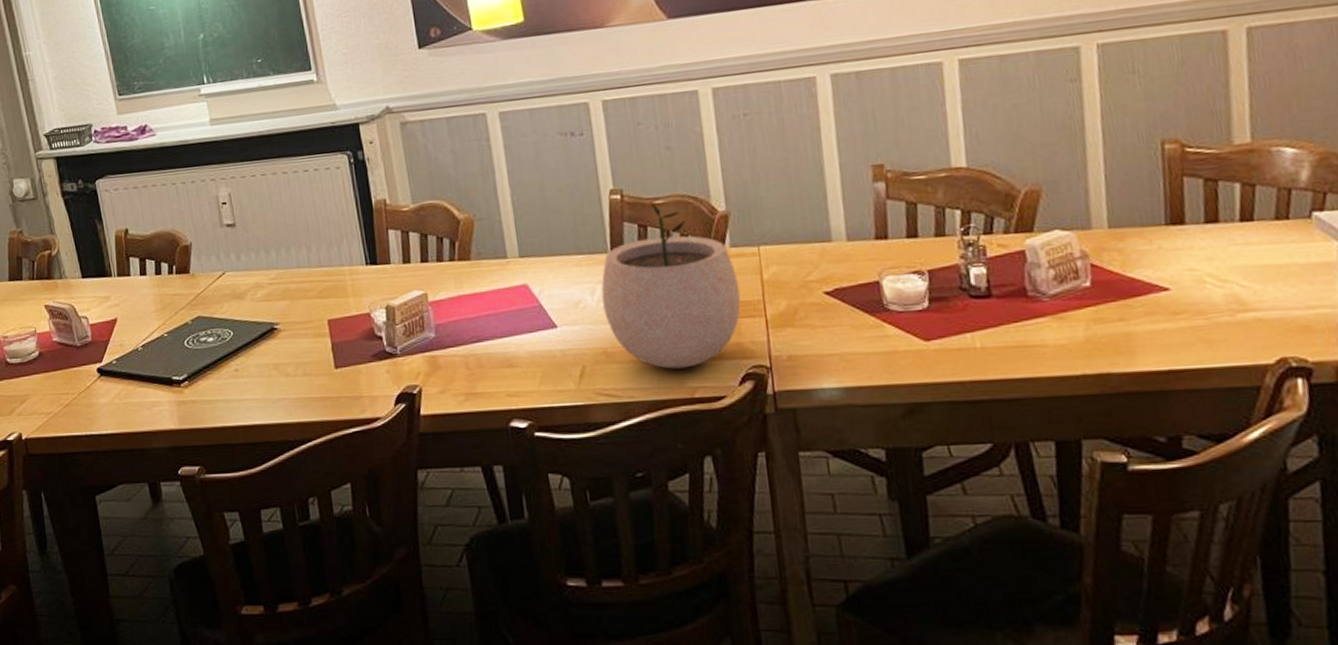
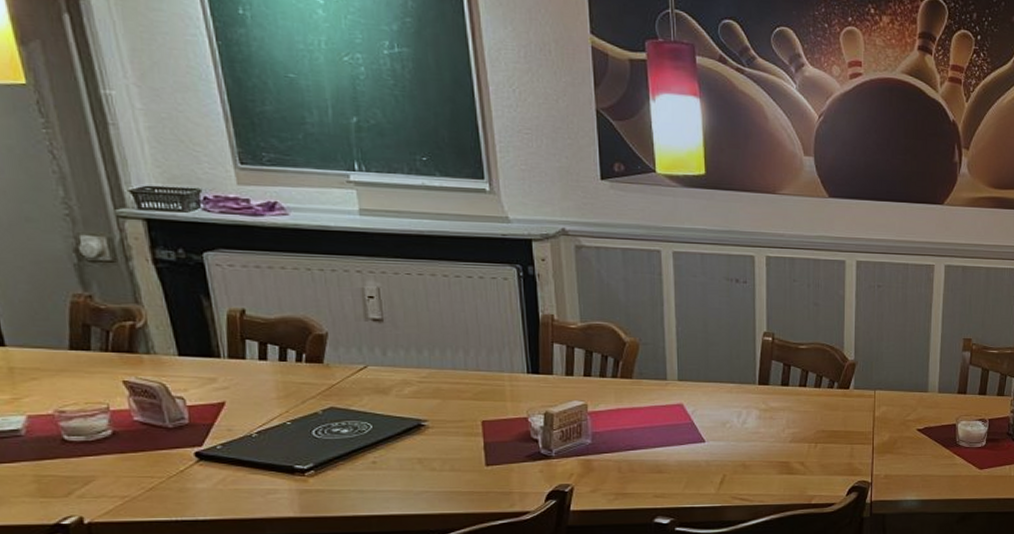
plant pot: present [601,202,741,369] -> none [747,347,857,481]

